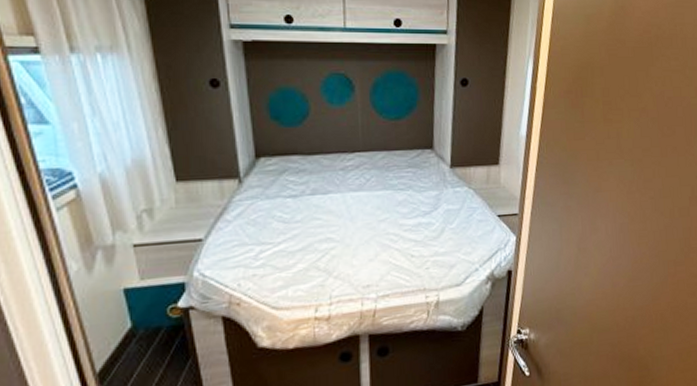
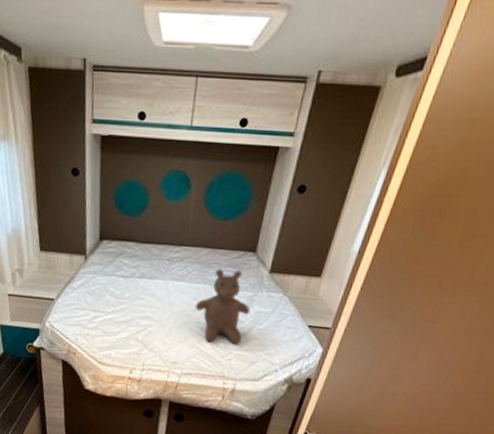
teddy bear: none [380,170,439,254] -> present [195,269,251,344]

